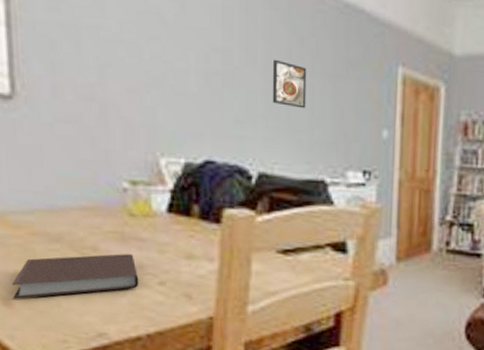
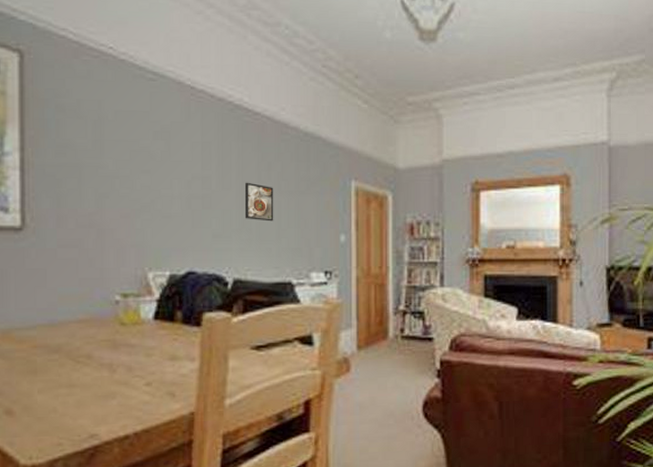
notebook: present [12,254,139,299] -> none [13,359,128,408]

